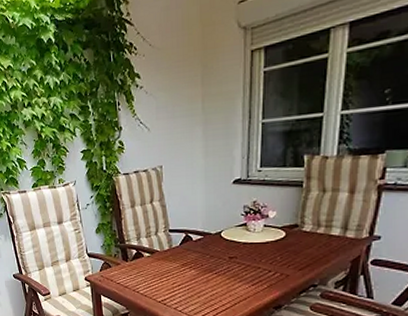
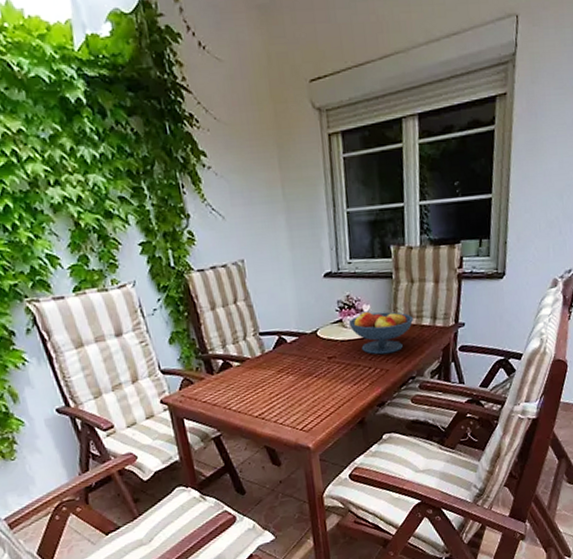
fruit bowl: none [253,217,322,260] -> present [348,310,414,355]

